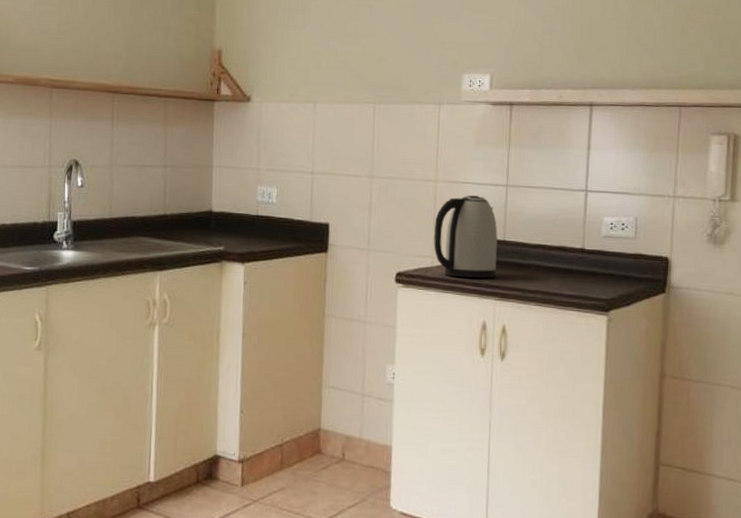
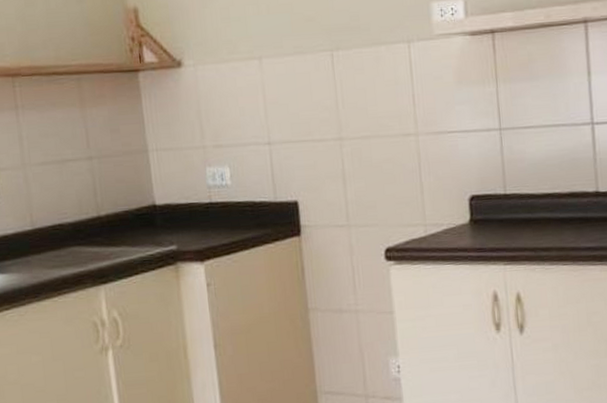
kettle: present [433,195,498,278] -> none [422,145,501,245]

